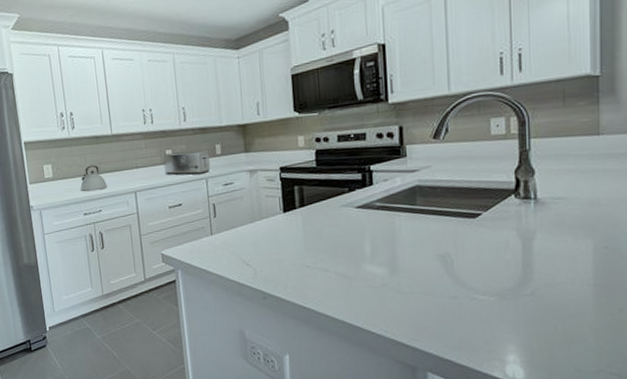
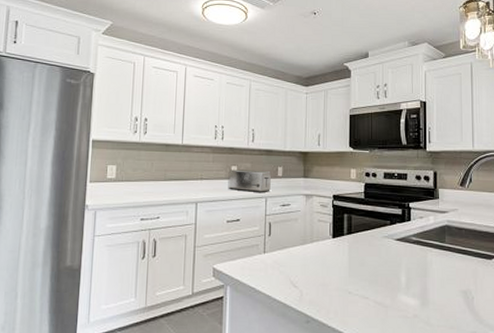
kettle: present [80,165,107,192] -> none [142,171,170,197]

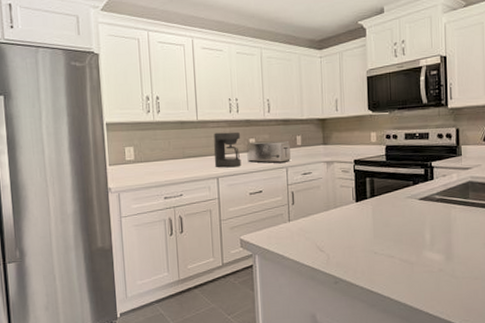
coffee maker: none [196,158,223,194] -> present [214,131,242,168]

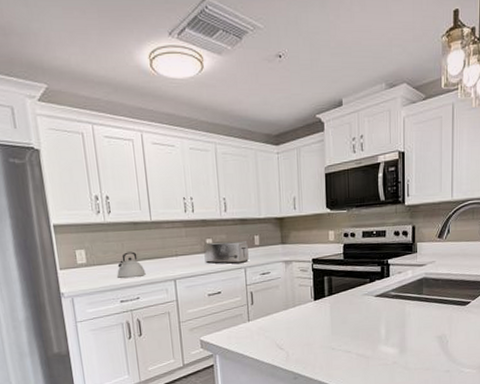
kettle: none [162,149,190,176] -> present [117,251,146,279]
coffee maker: present [214,131,242,168] -> none [169,232,199,270]

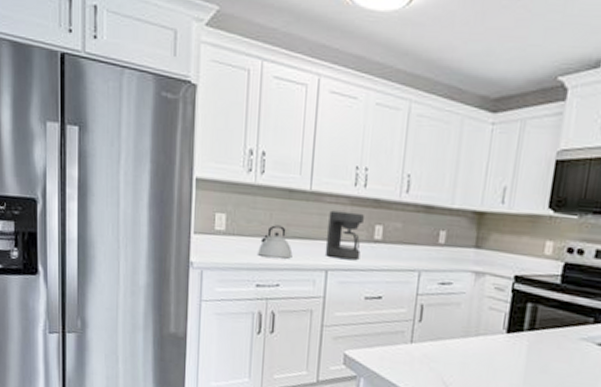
coffee maker: none [169,232,199,270] -> present [326,210,364,261]
toaster: present [204,241,249,264] -> none [370,229,429,265]

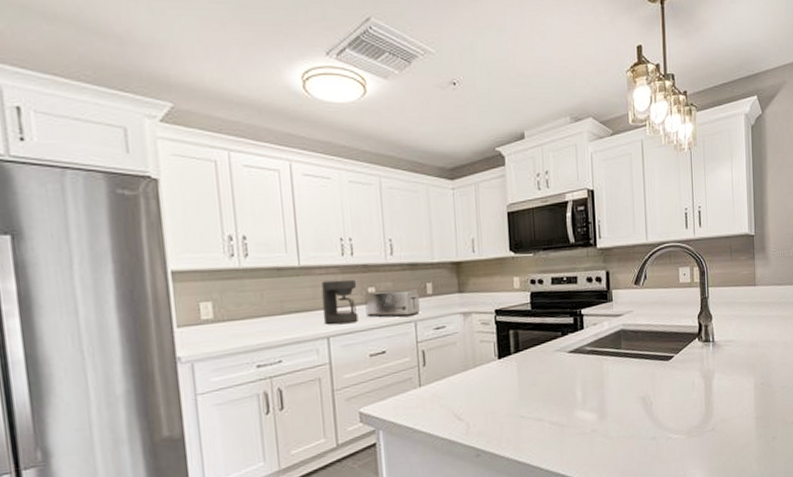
kettle: present [258,225,293,259] -> none [253,303,291,337]
toaster: none [370,229,429,265] -> present [366,289,420,318]

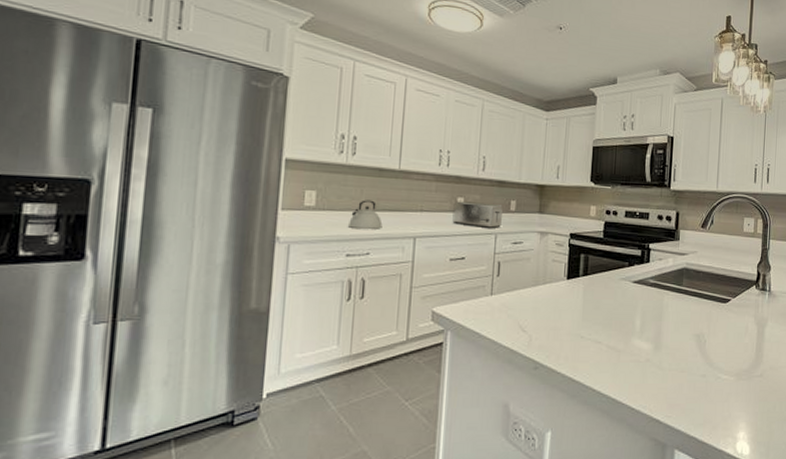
kettle: none [253,303,291,337] -> present [348,200,383,230]
coffee maker: present [322,279,359,325] -> none [414,186,447,228]

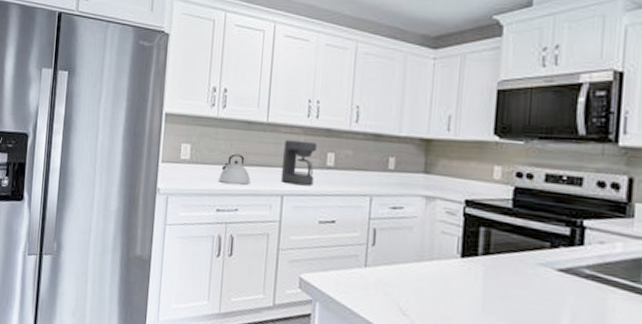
coffee maker: none [414,186,447,228] -> present [282,140,317,186]
toaster: present [454,201,503,229] -> none [323,156,379,190]

